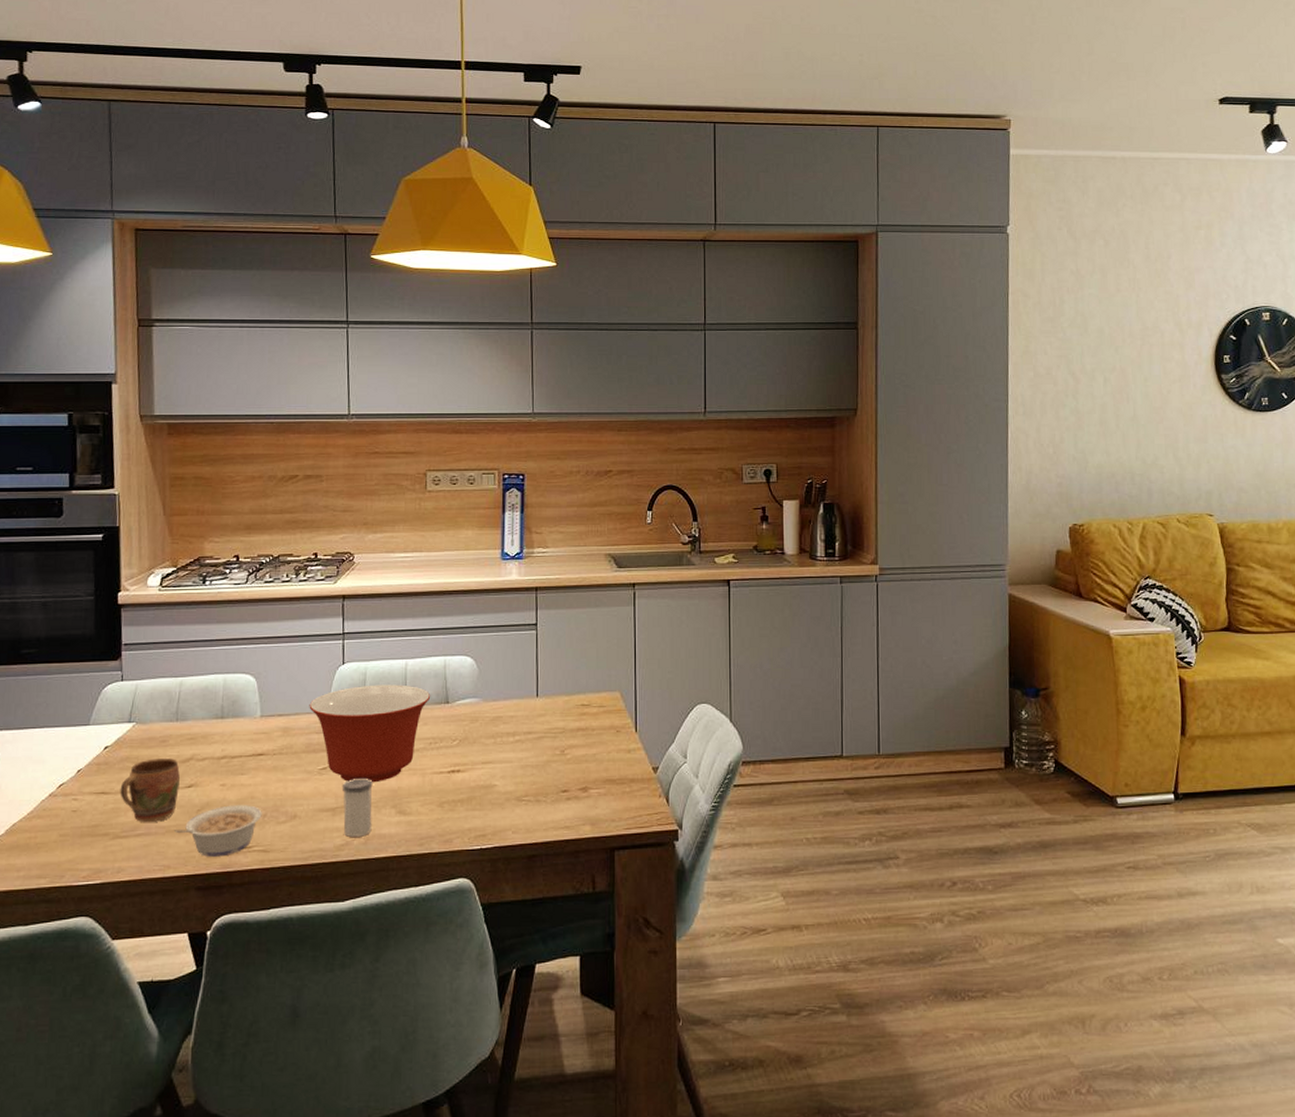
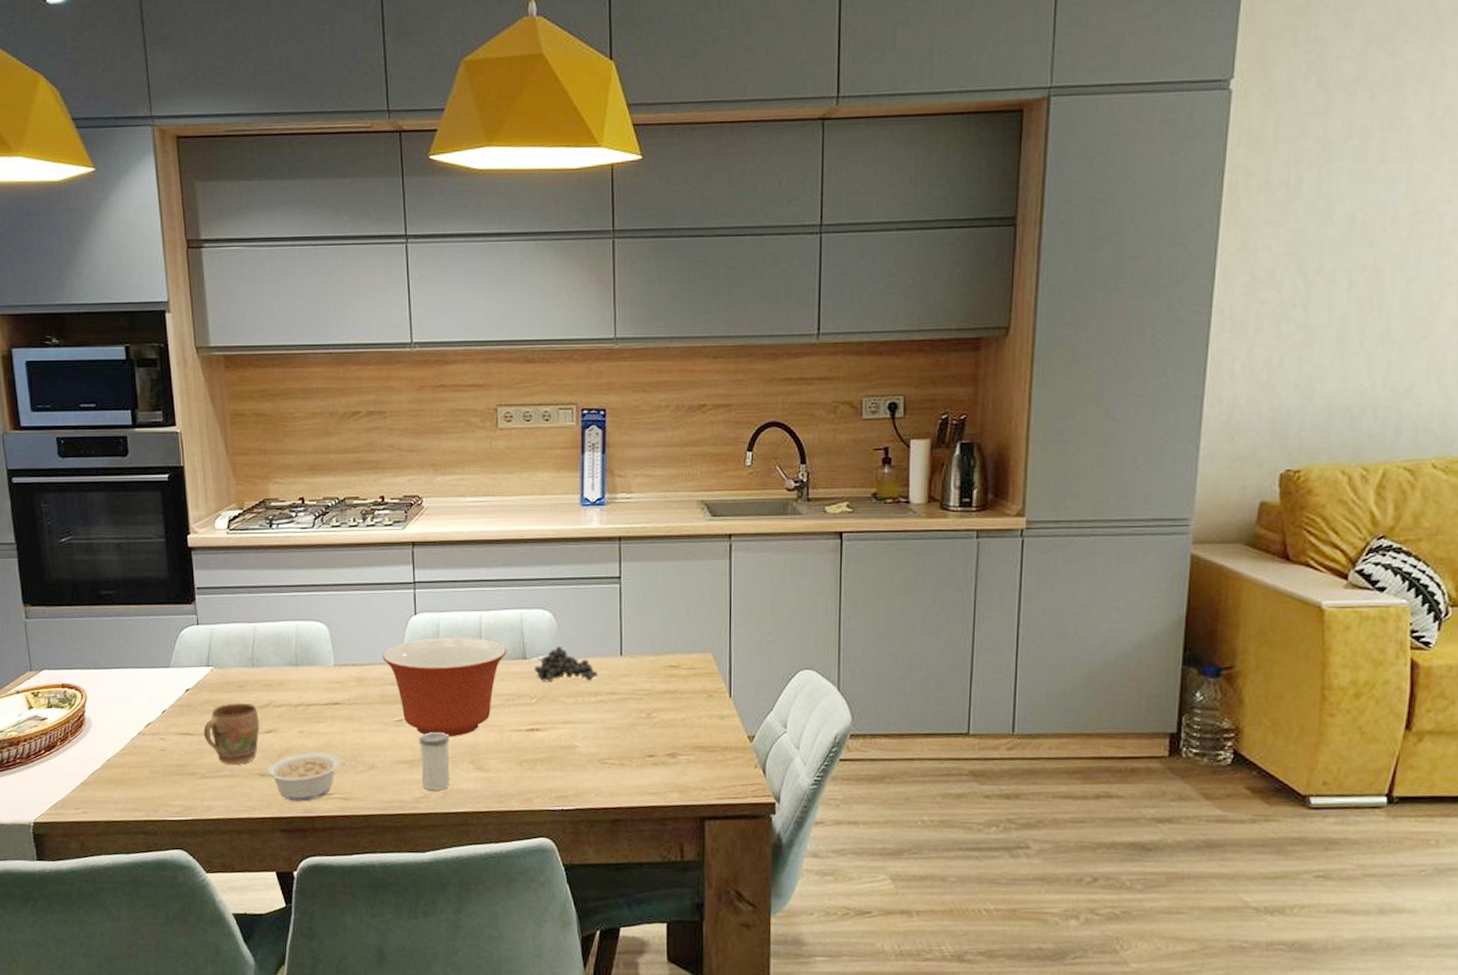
fruit: none [456,689,516,724] -> present [535,646,598,681]

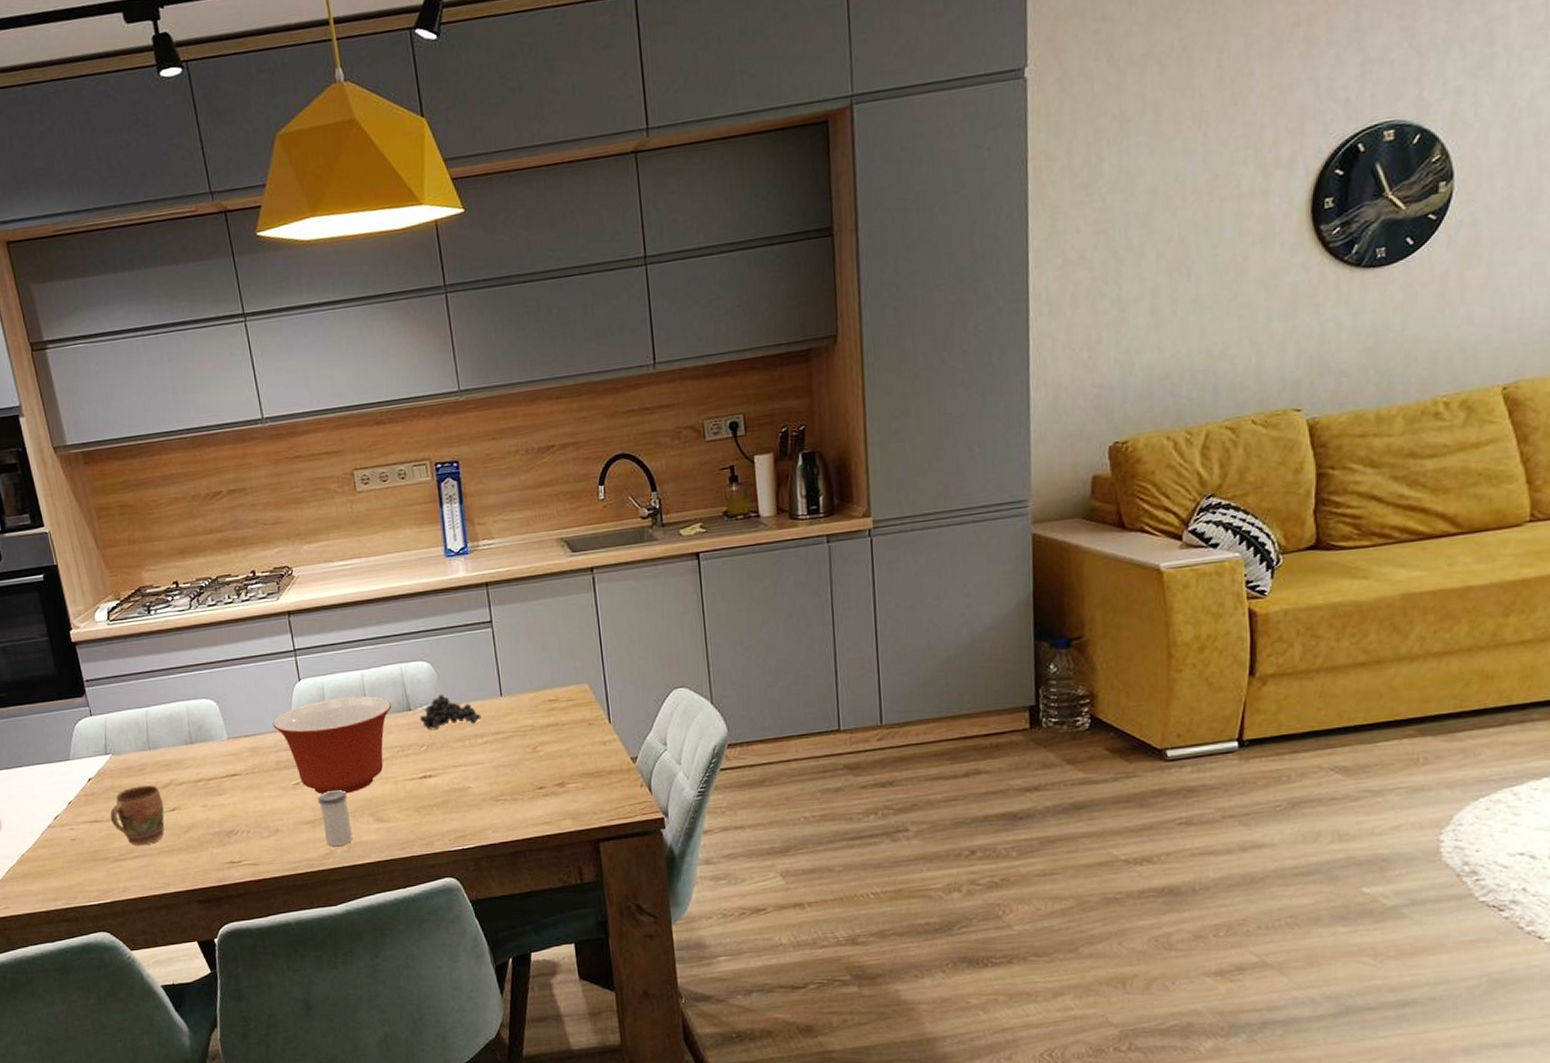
legume: present [257,752,341,802] -> none [167,823,246,873]

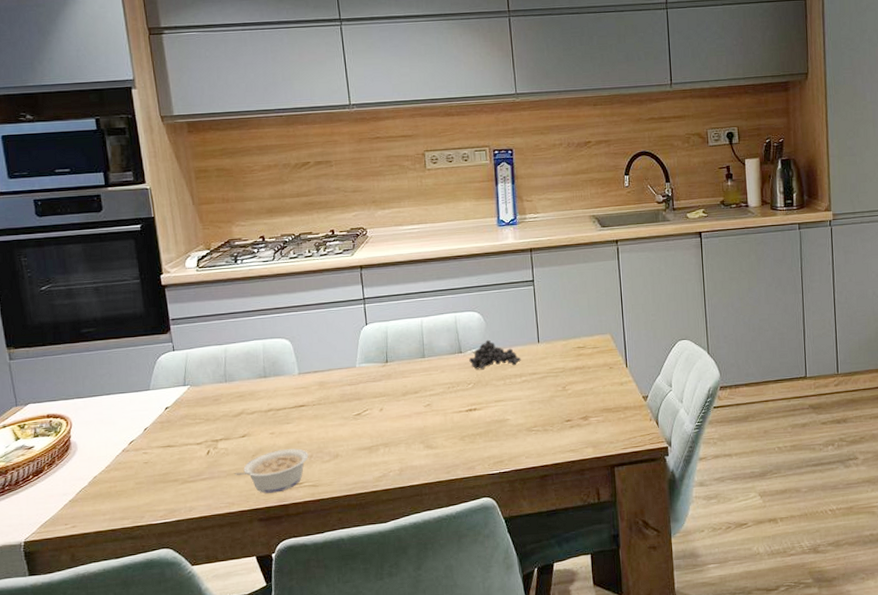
mug: present [110,785,165,846] -> none [183,414,235,469]
legume: none [167,823,246,873] -> present [234,448,309,494]
mixing bowl: present [272,696,392,795] -> none [340,339,446,424]
salt shaker: present [318,789,353,846] -> none [376,420,405,470]

